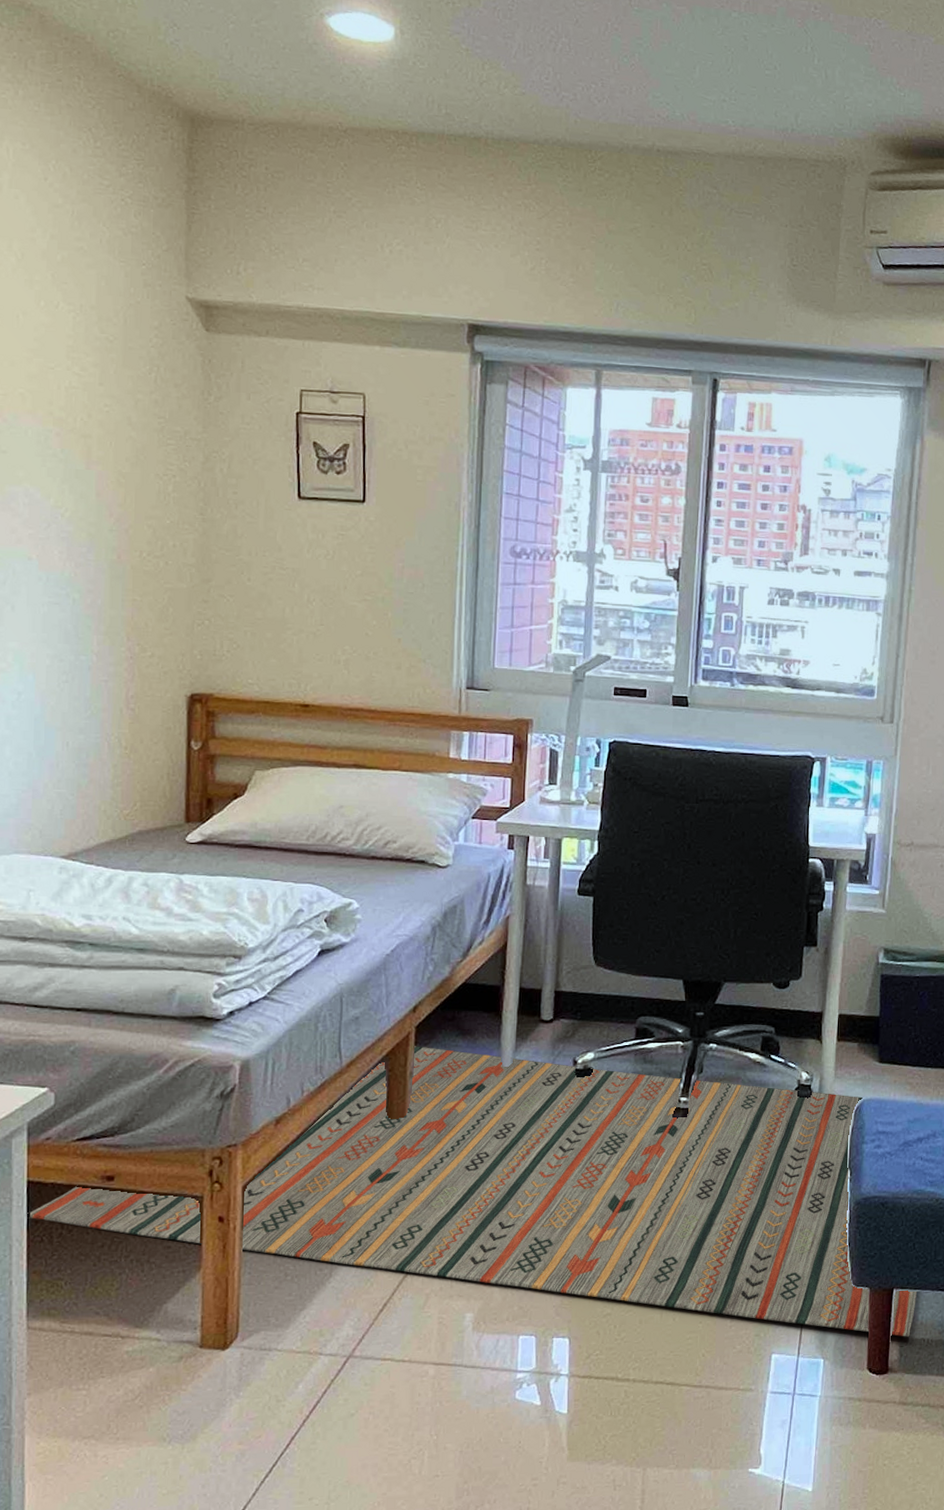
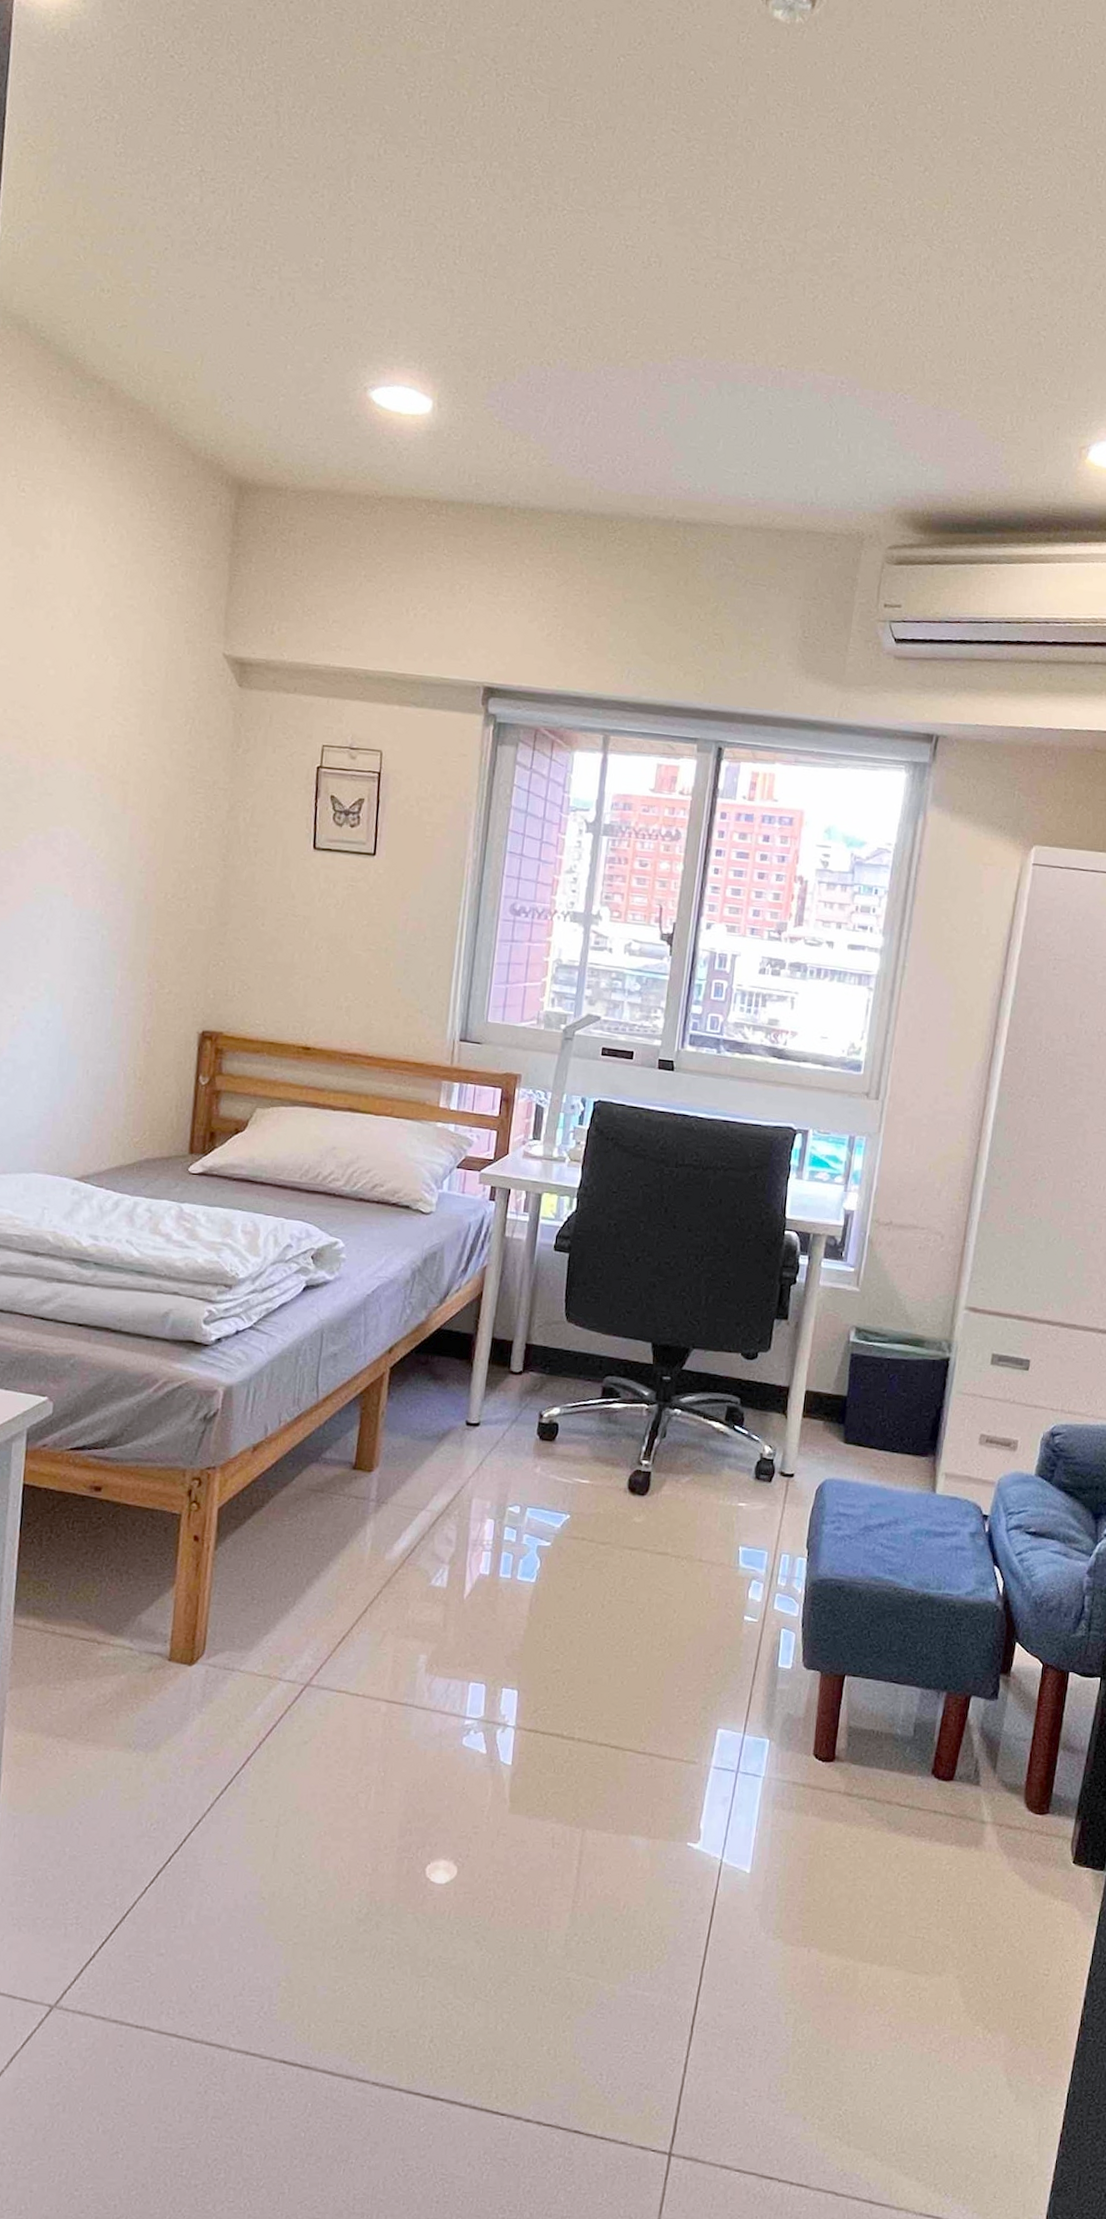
rug: present [27,1045,918,1337] -> none [21,1385,870,1727]

